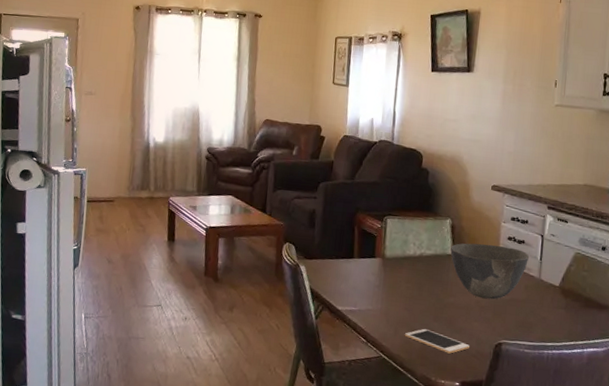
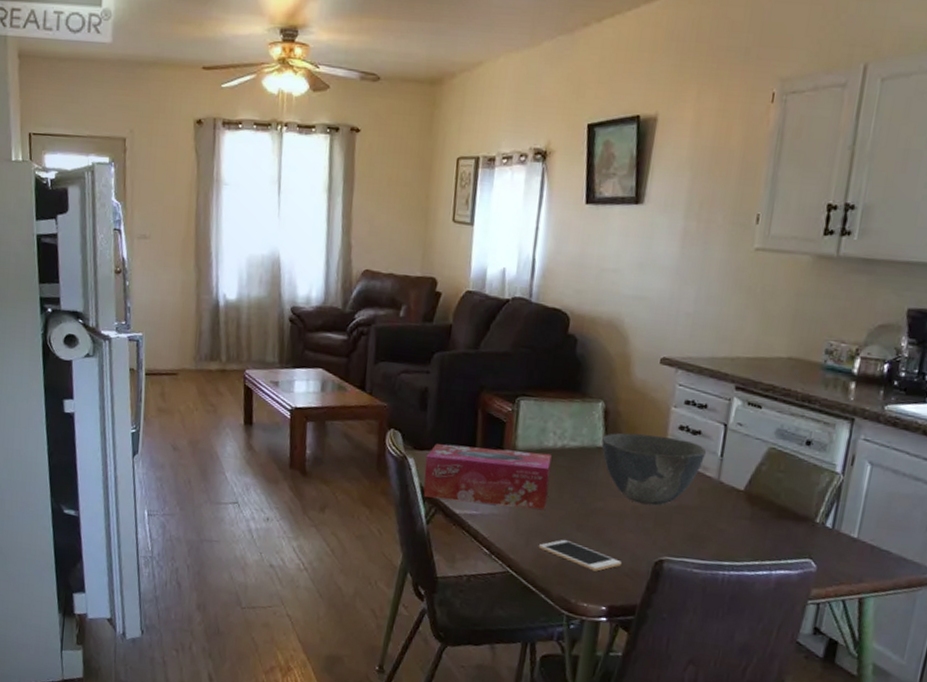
tissue box: none [312,254,413,305] -> present [423,444,552,510]

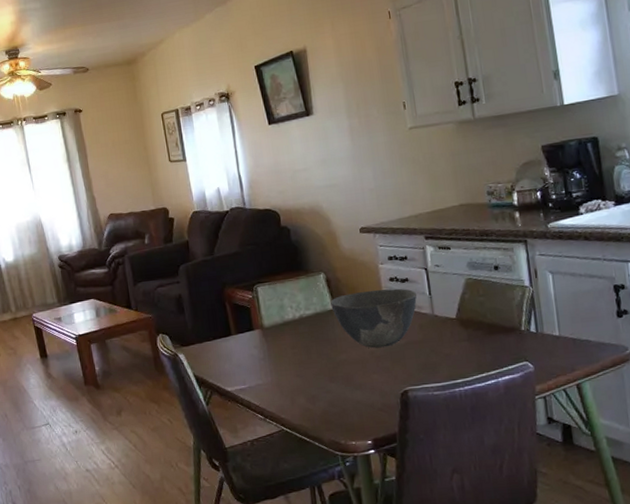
tissue box: present [423,444,552,510] -> none [193,324,300,384]
cell phone: present [538,539,621,572] -> none [302,391,374,413]

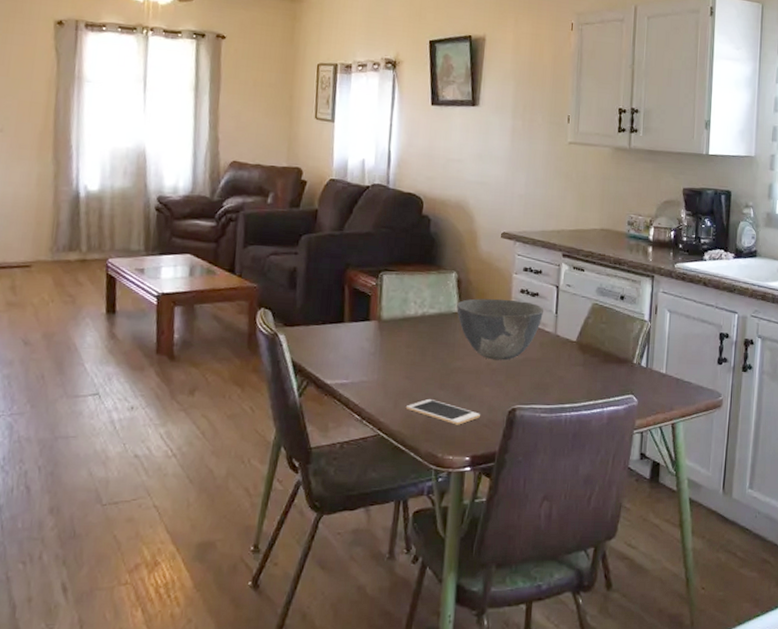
cell phone: none [302,391,374,413] -> present [405,398,480,425]

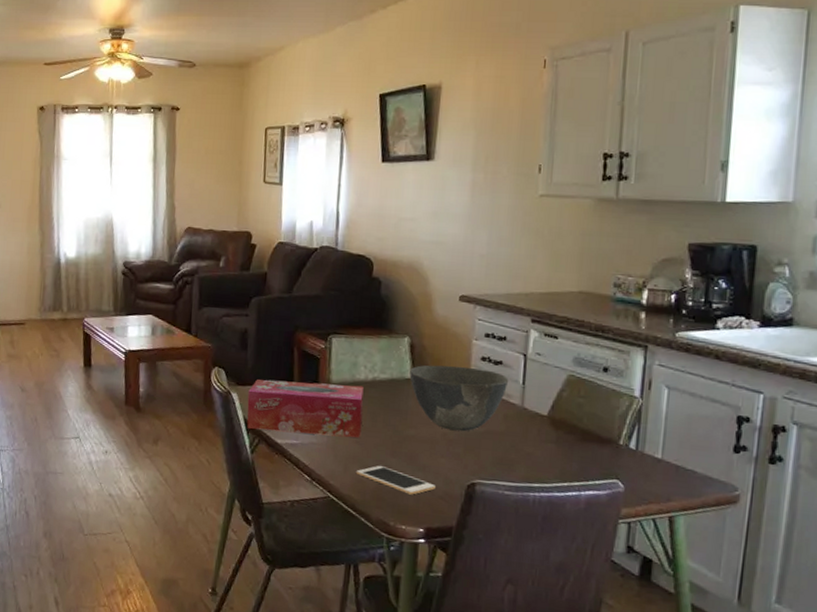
tissue box: none [294,319,414,373] -> present [247,379,364,438]

